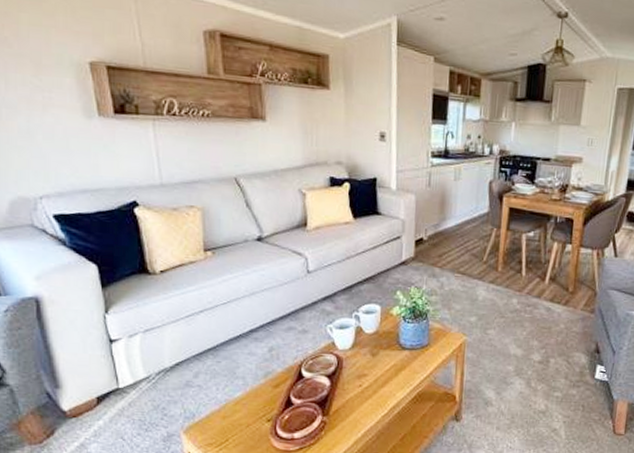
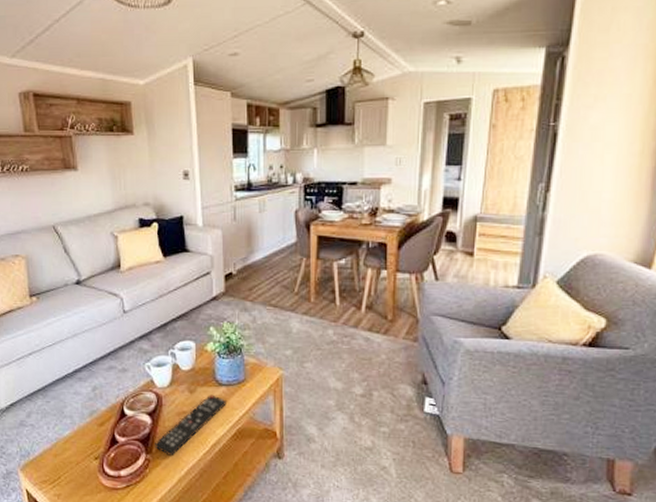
remote control: none [332,358,409,419] -> present [155,394,226,457]

